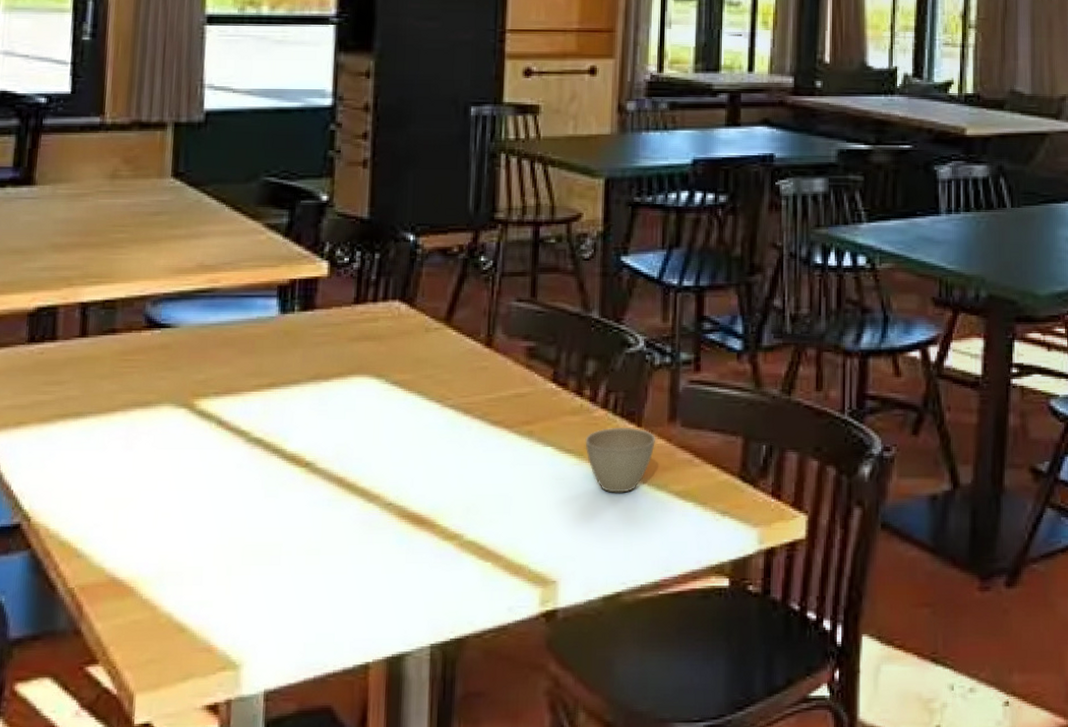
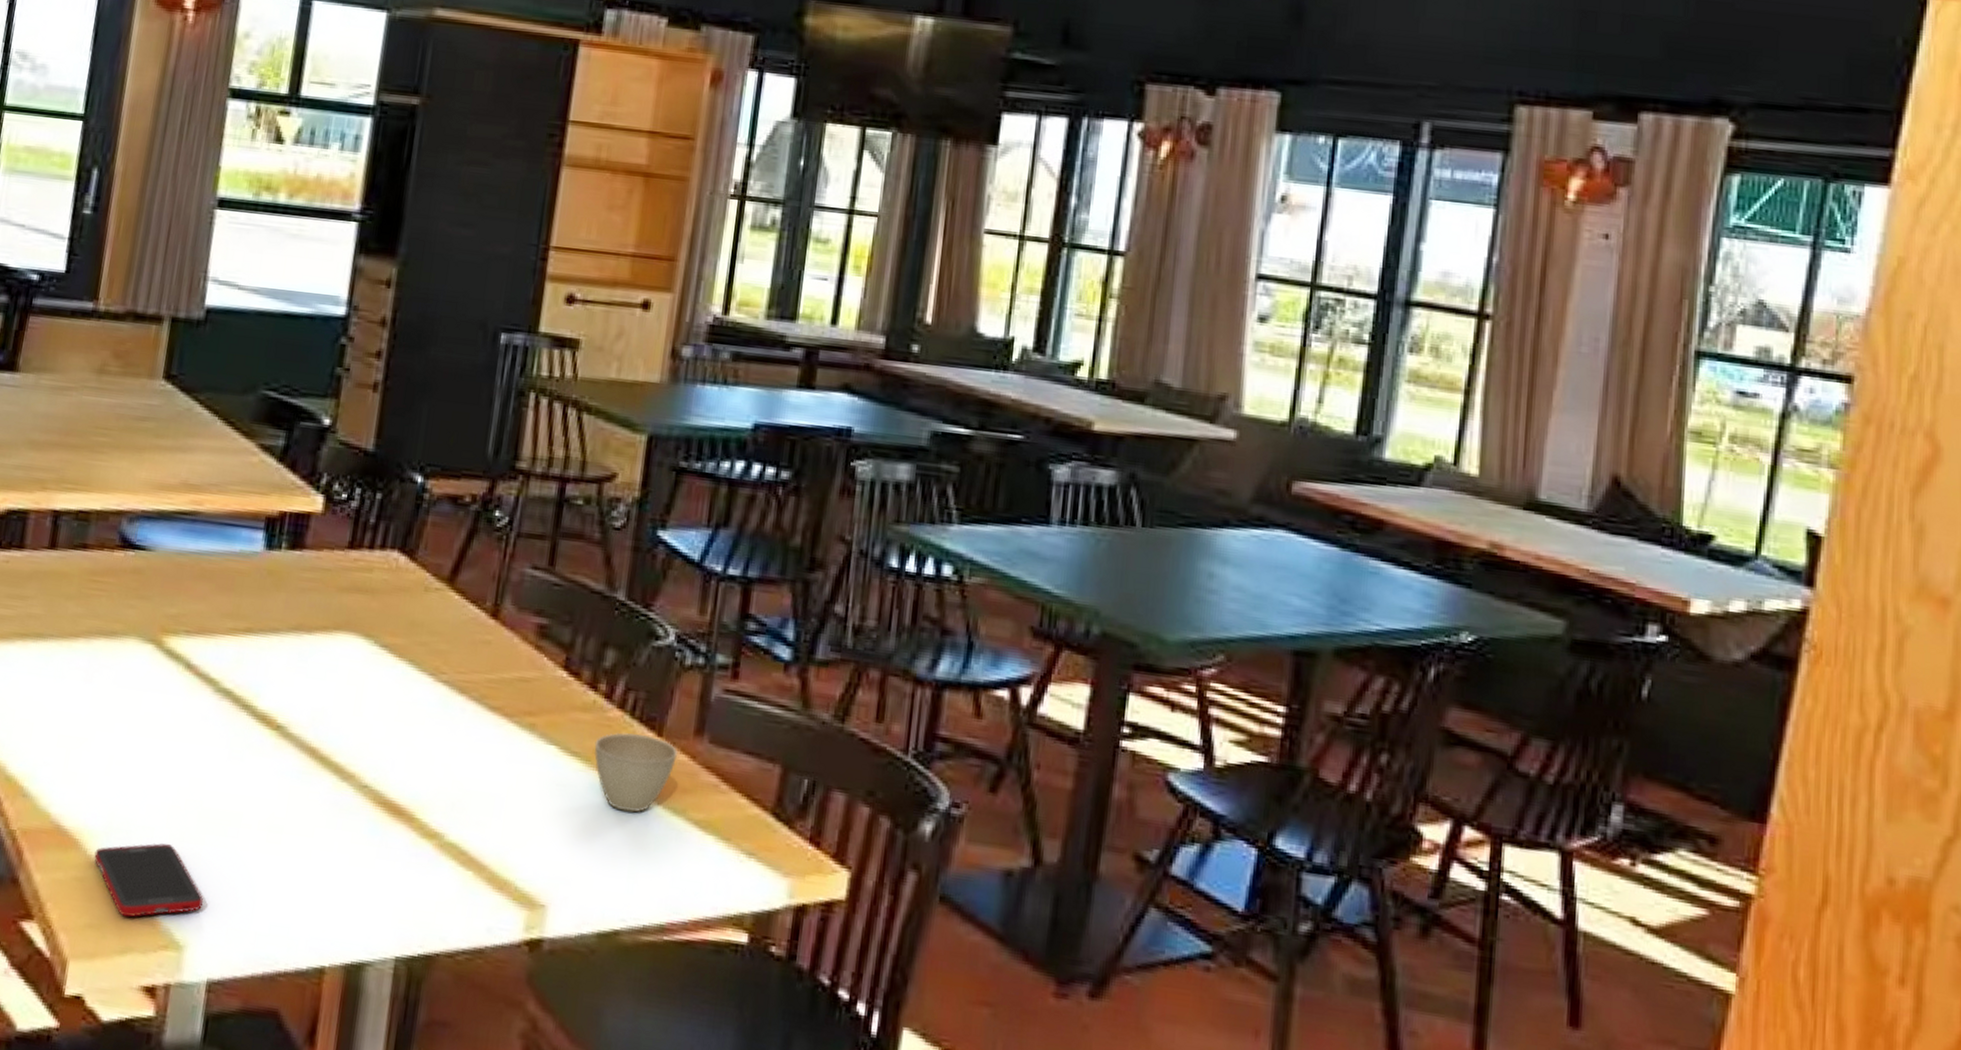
cell phone: none [149,578,254,648] -> present [94,842,203,917]

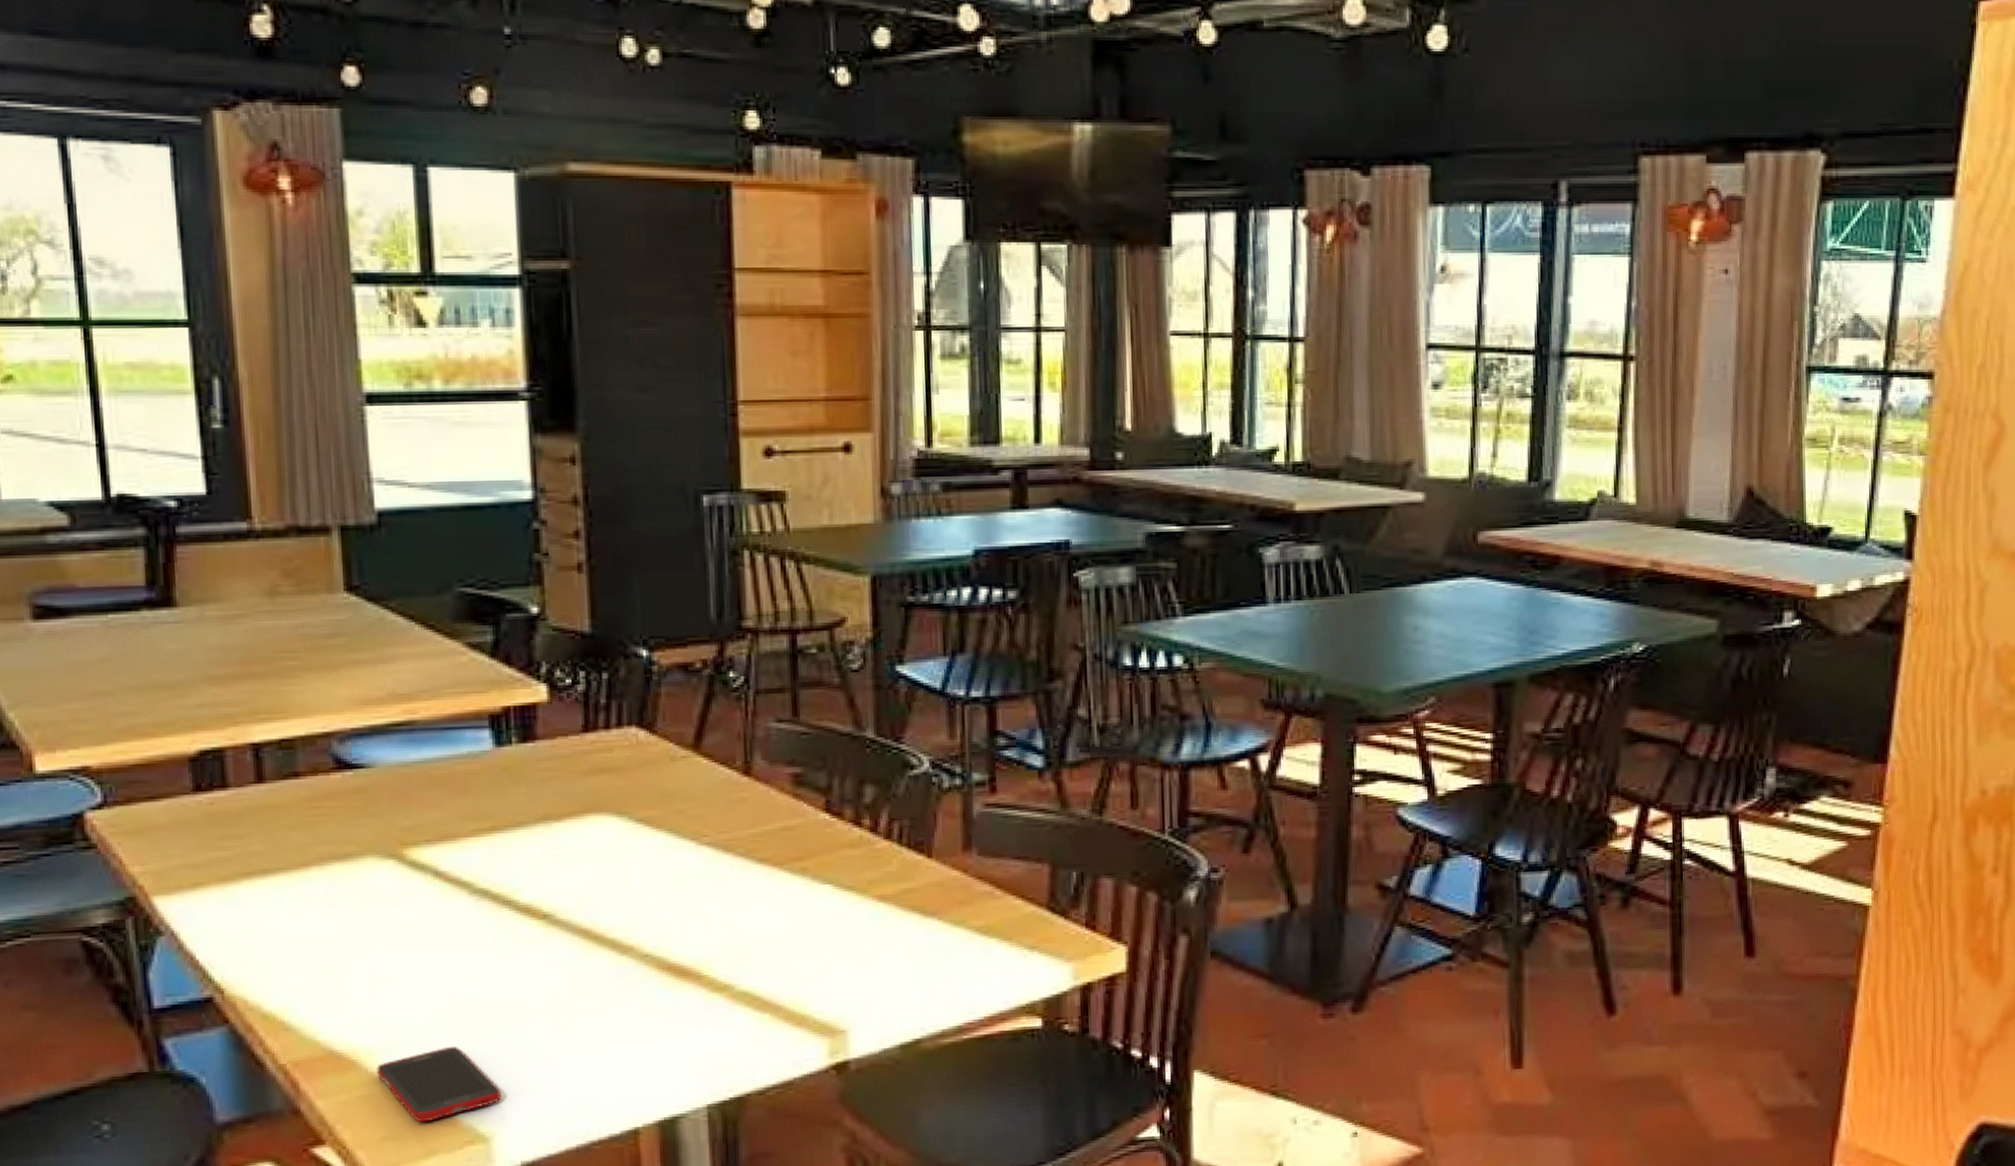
cup: present [594,732,678,813] -> none [868,858,950,932]

